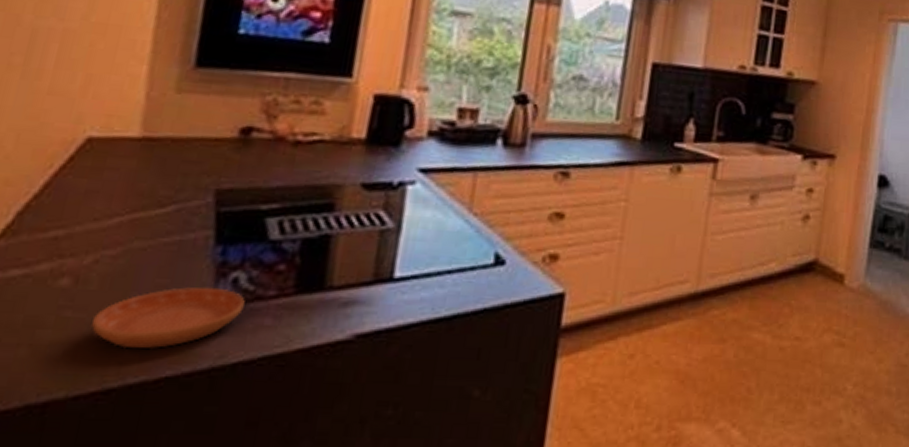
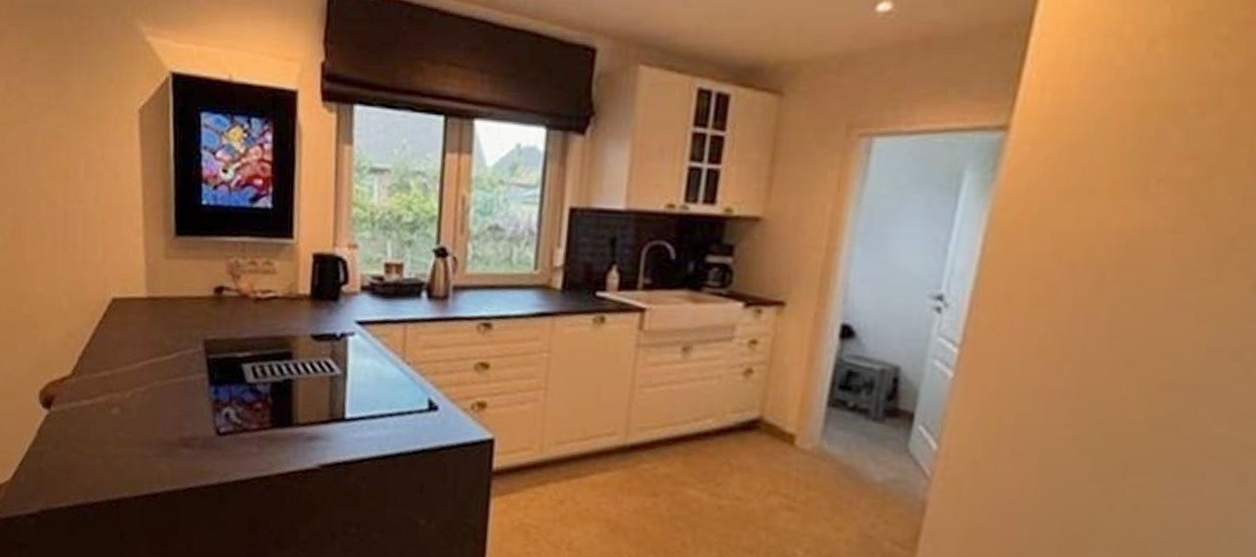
saucer: present [91,286,245,349] -> none [138,419,236,465]

